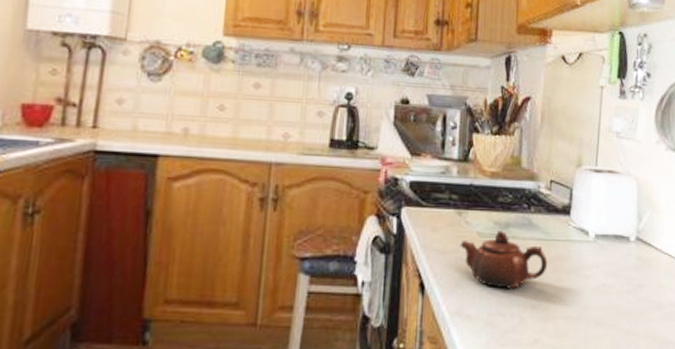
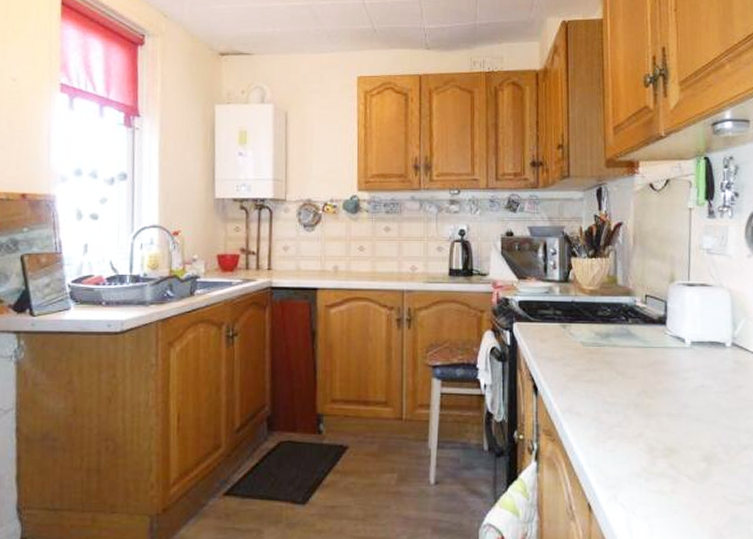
teapot: present [460,231,548,289] -> none [566,340,648,390]

